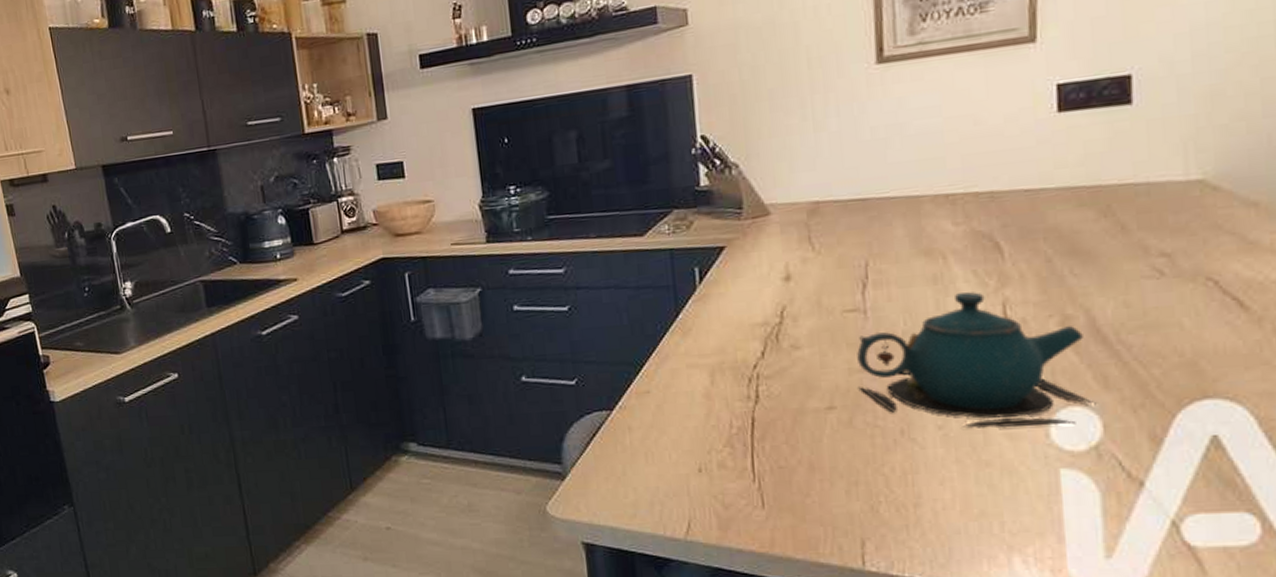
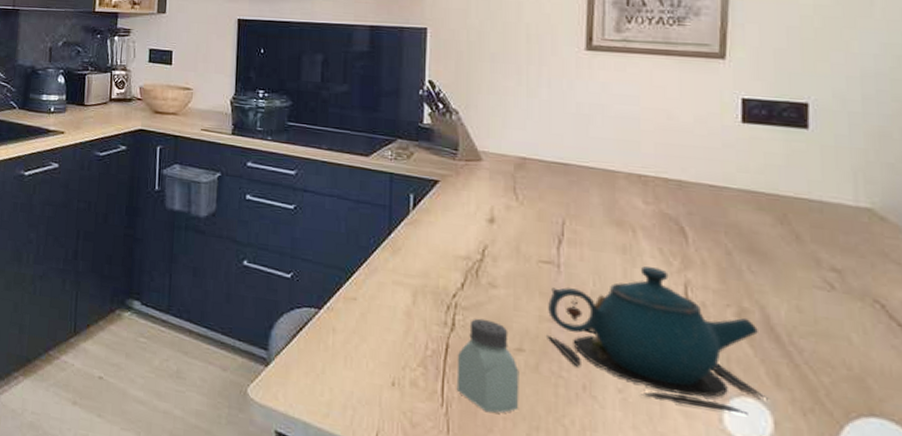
saltshaker: none [765,384,835,478] -> present [456,318,519,413]

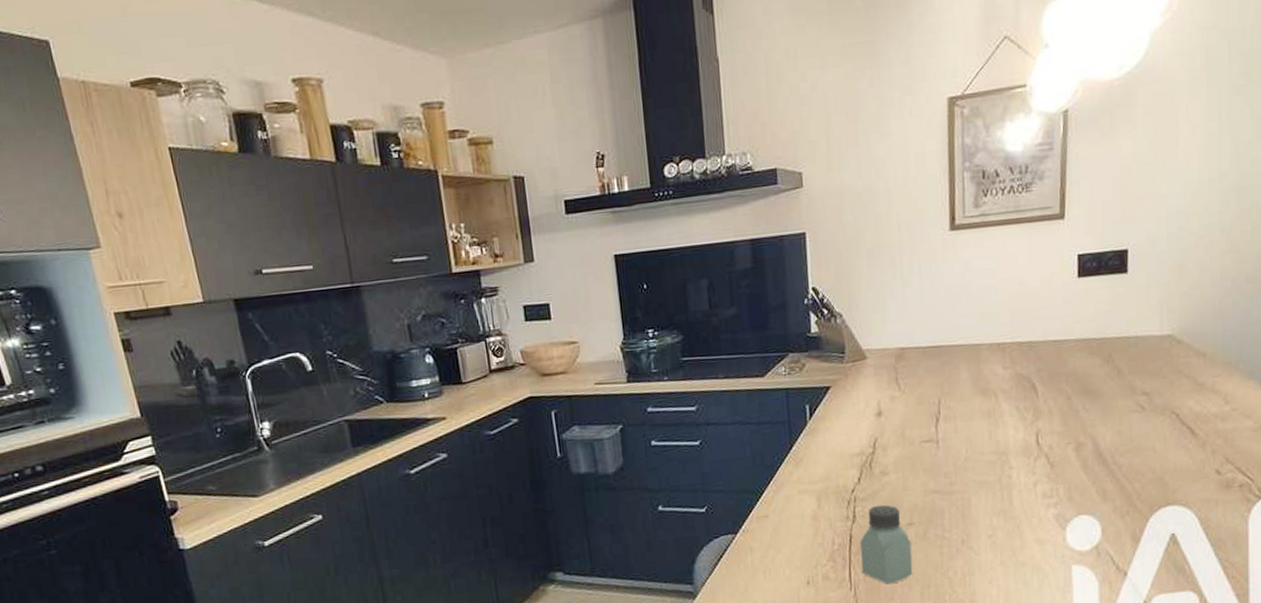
teapot: present [547,266,768,415] -> none [931,424,1097,537]

